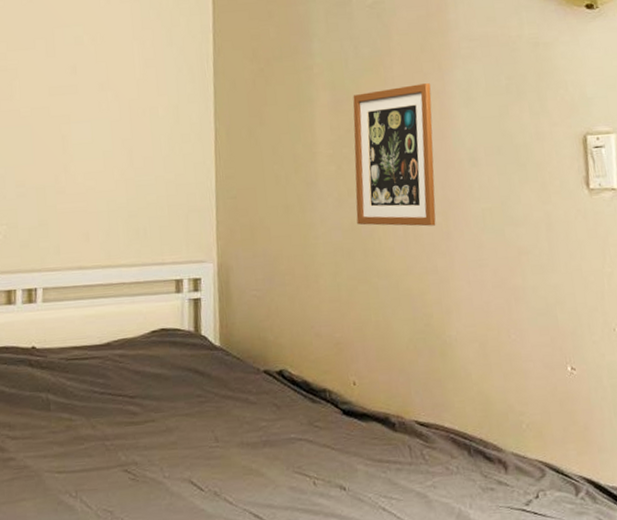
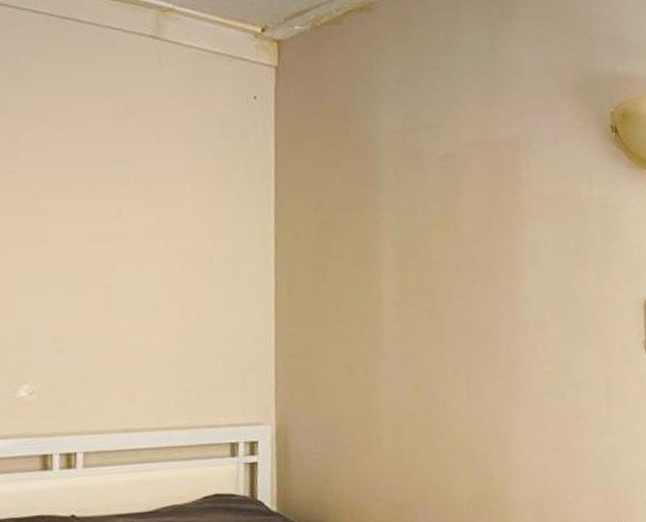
picture frame: present [353,83,436,227] -> none [420,242,501,389]

